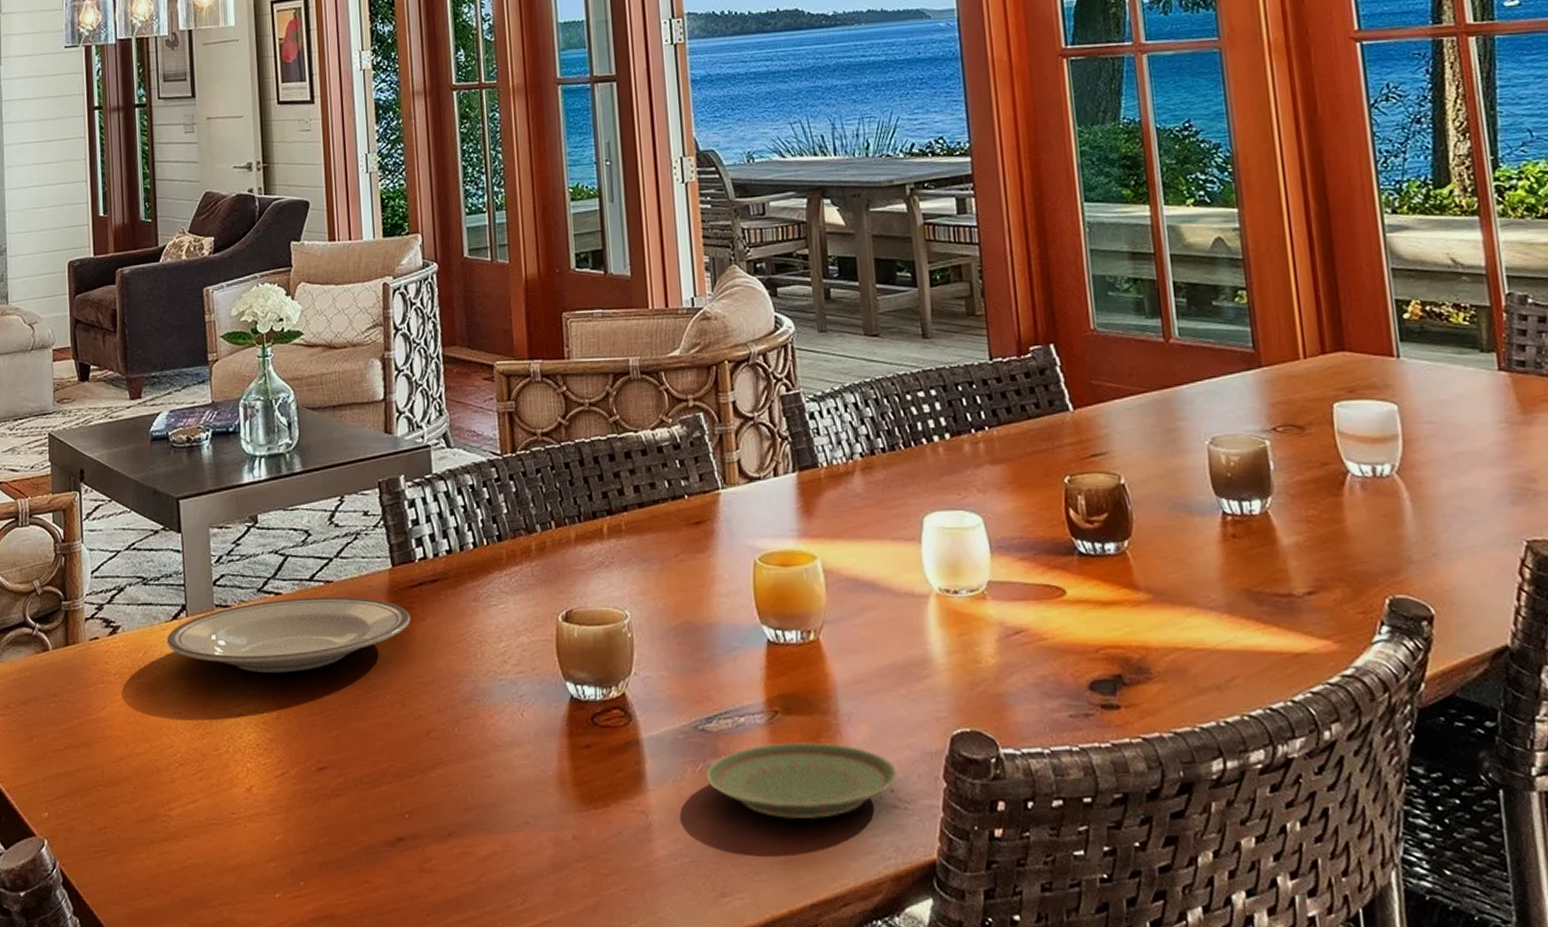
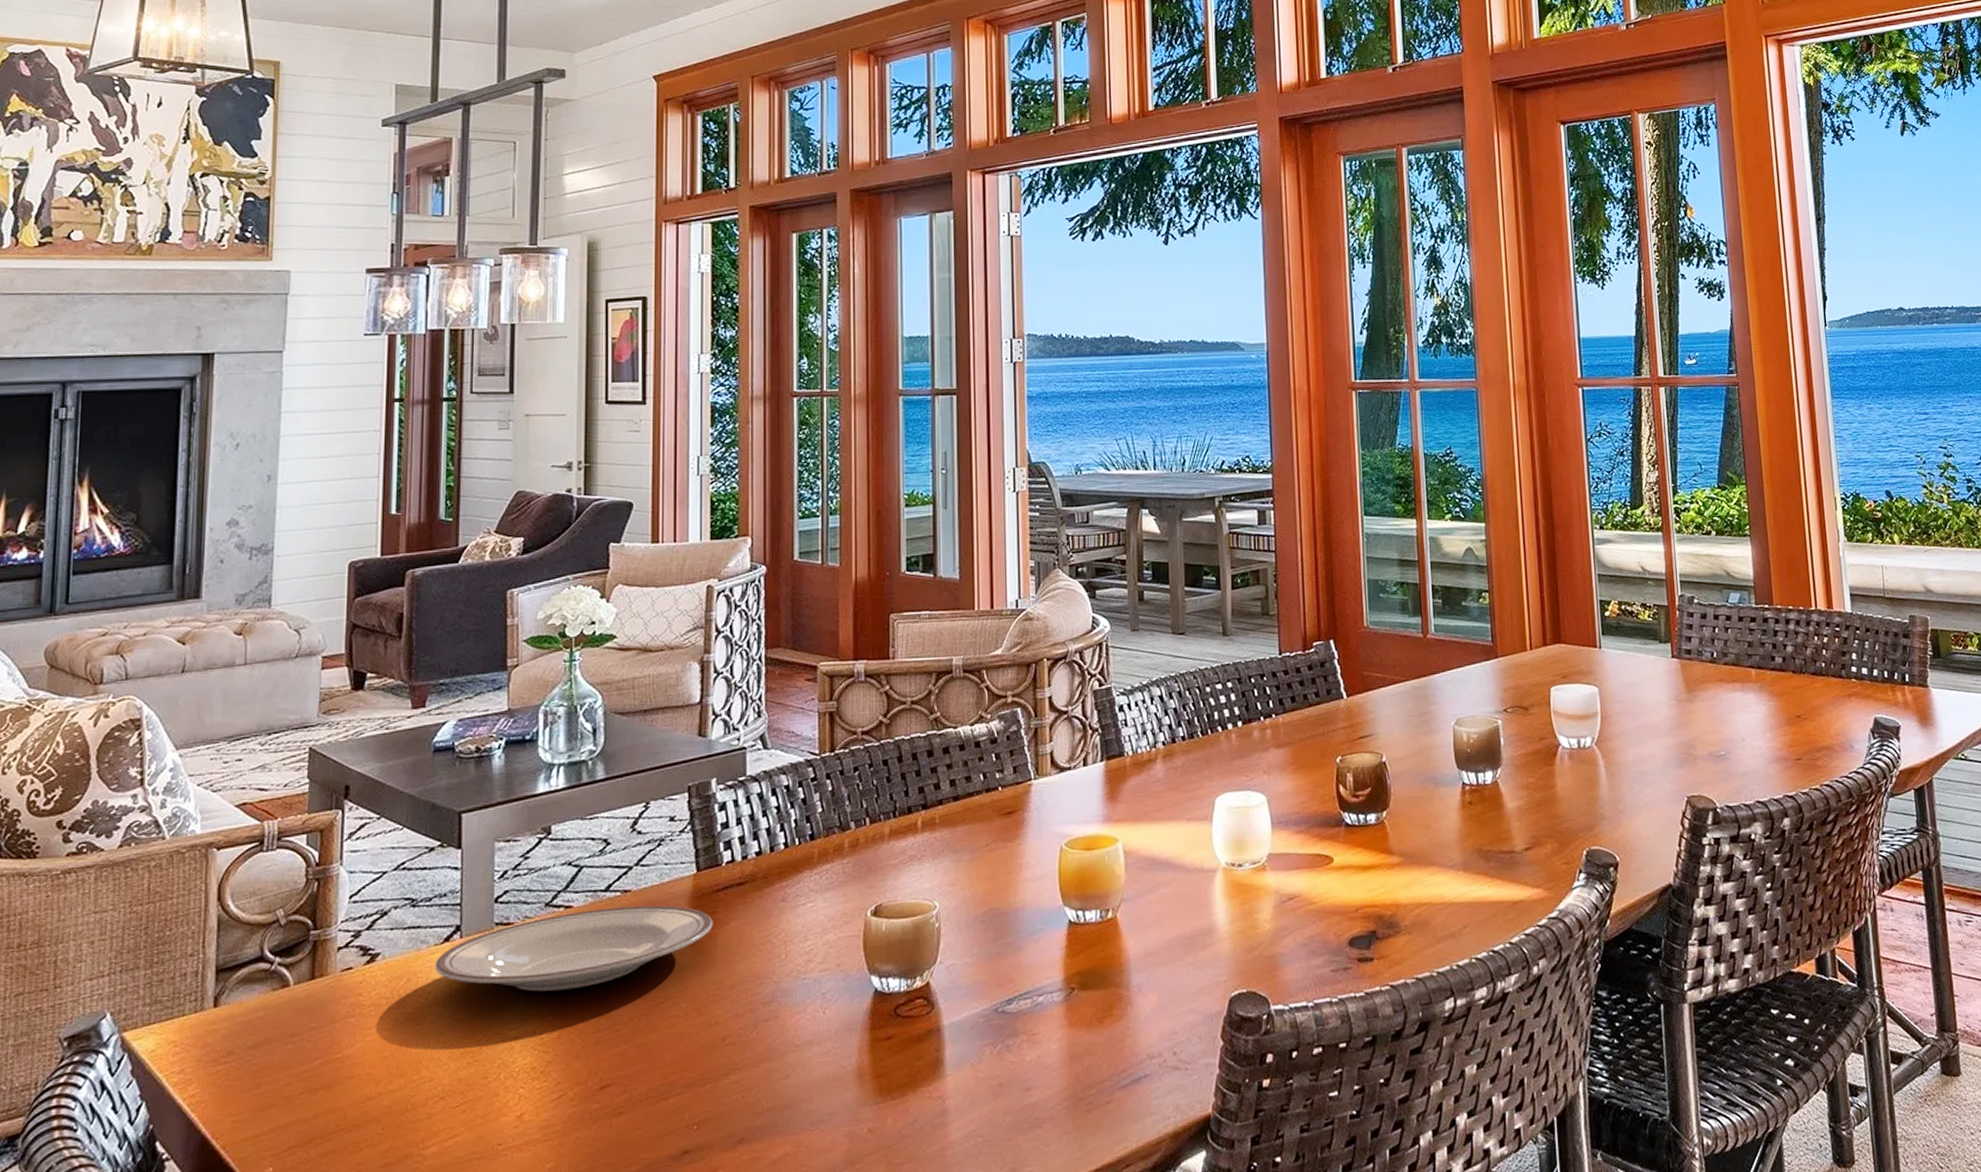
plate: present [705,742,899,820] -> none [1002,1013,1182,1090]

